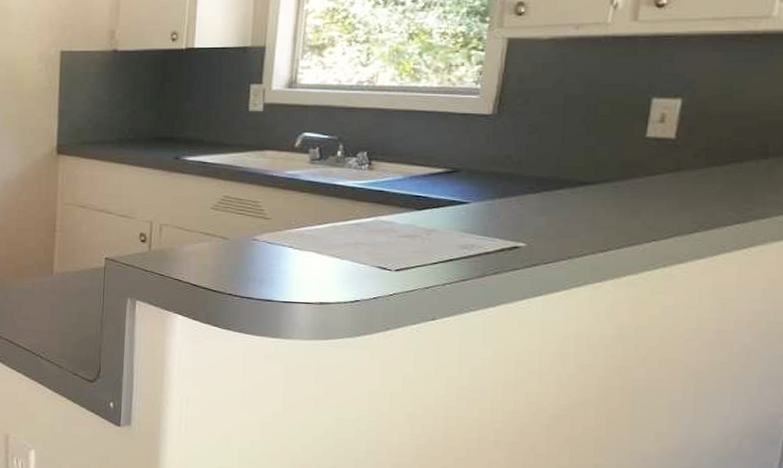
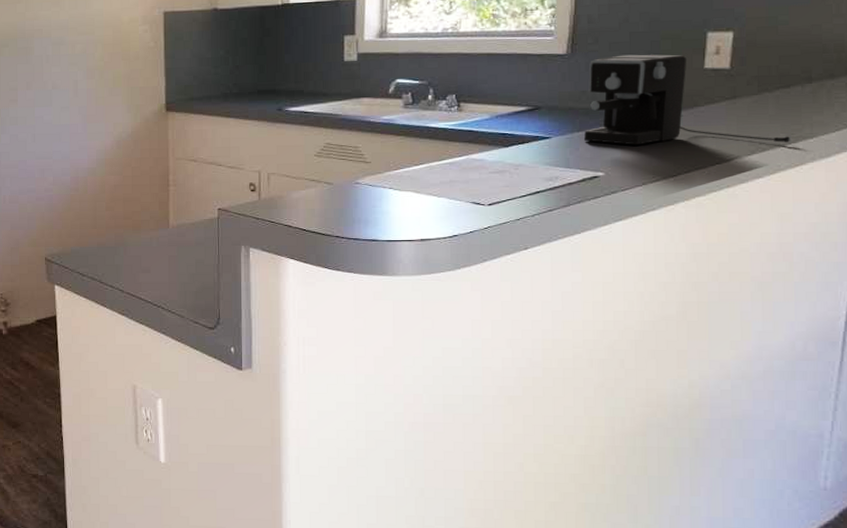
coffee maker: none [505,118,740,222] -> present [583,54,791,146]

